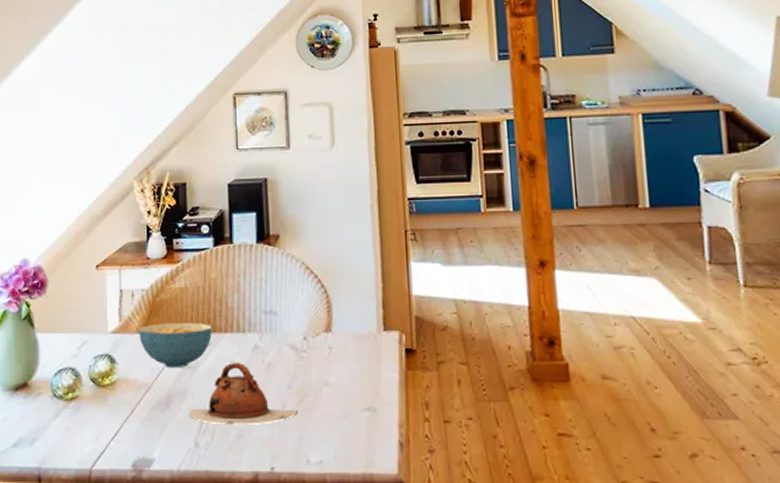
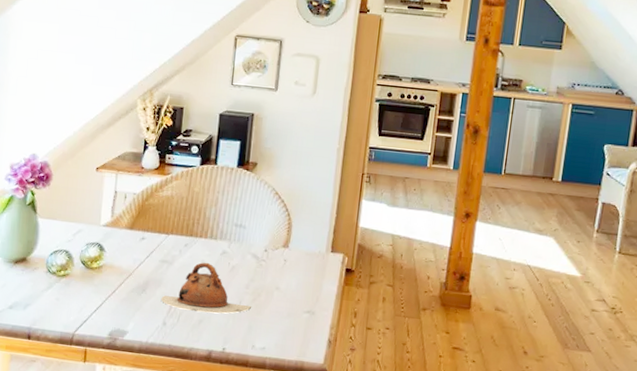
cereal bowl: present [139,323,212,367] -> none [126,223,190,261]

